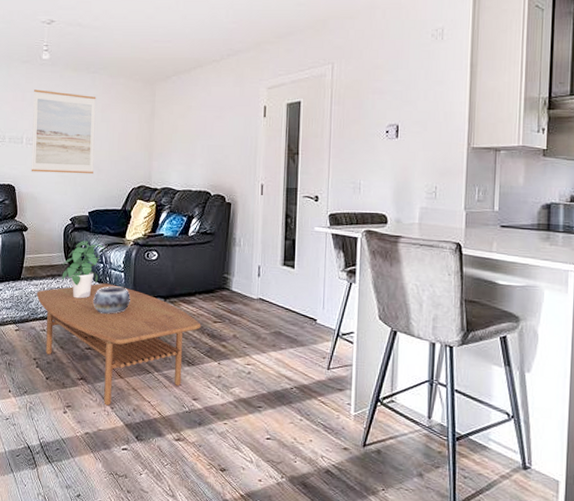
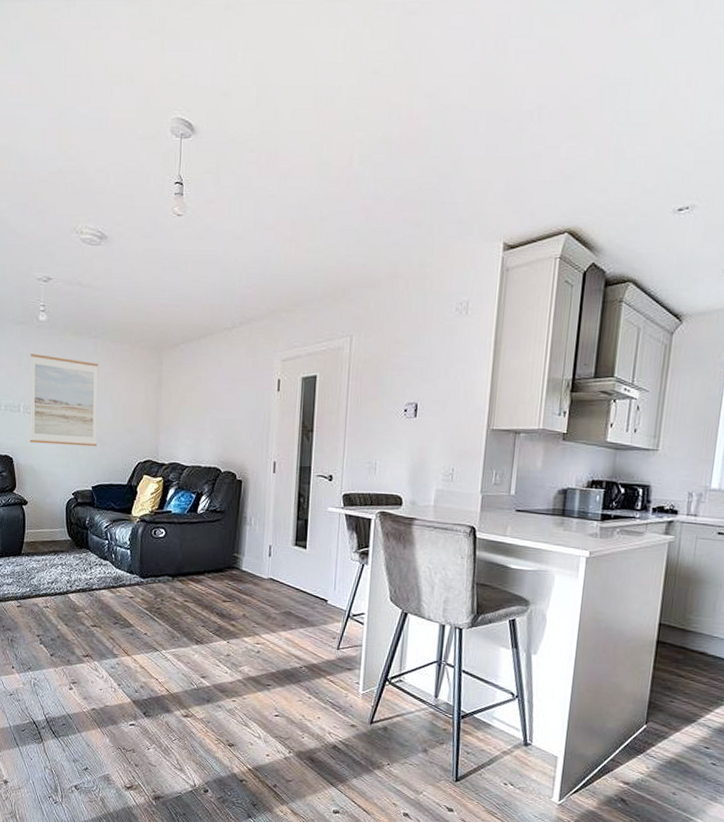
coffee table: present [36,283,201,406] -> none [38,560,210,683]
potted plant: present [62,239,105,299] -> none [65,515,109,576]
decorative bowl: present [93,286,130,314] -> none [98,563,137,592]

